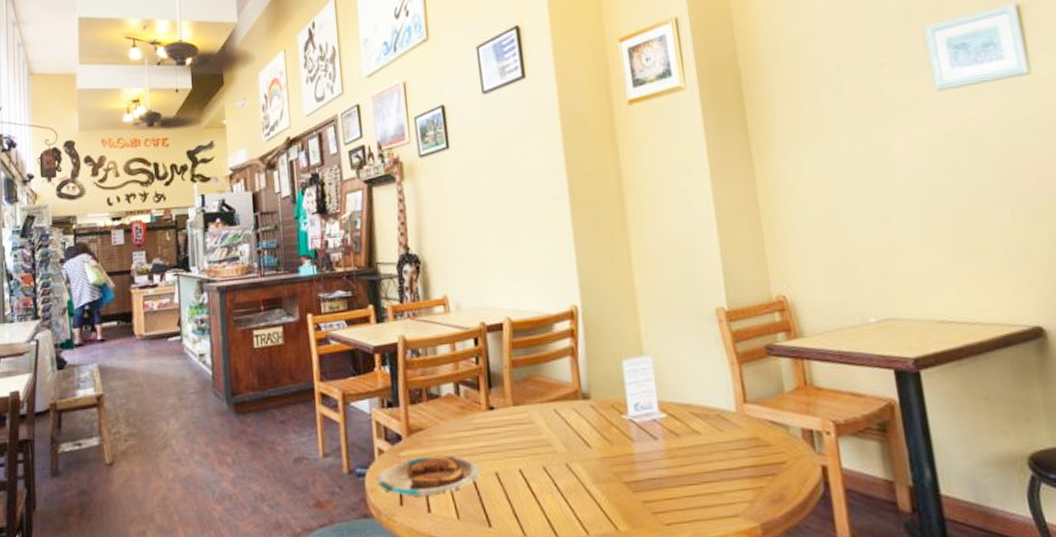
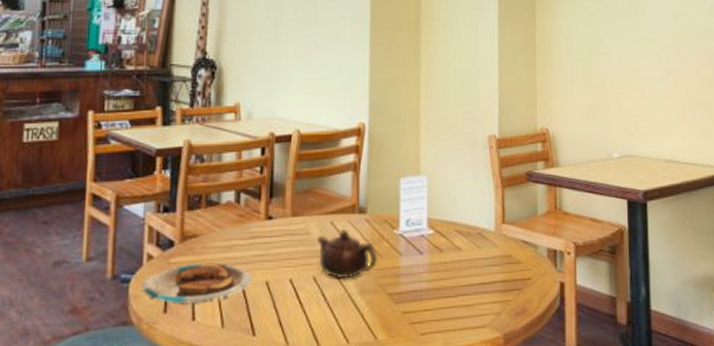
teapot: none [541,416,610,467] -> present [316,229,378,278]

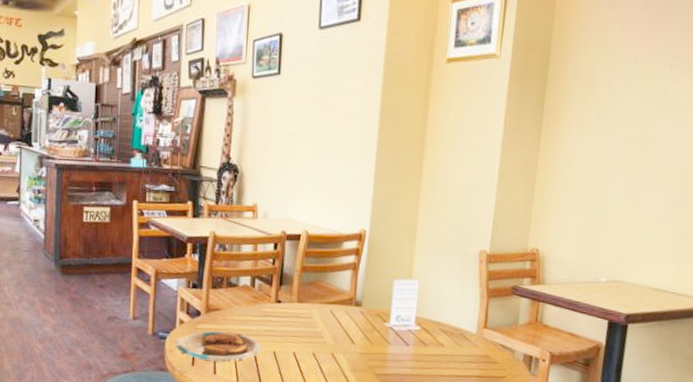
teapot: present [316,229,378,278] -> none [317,317,370,357]

